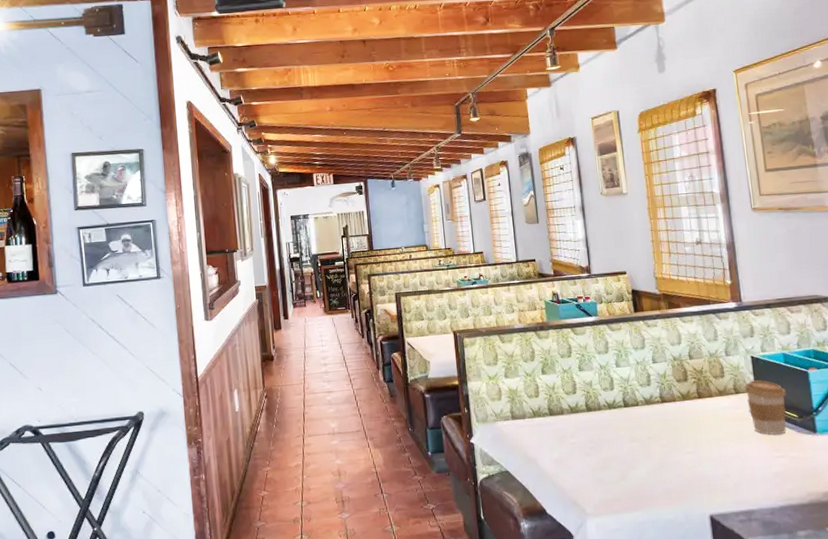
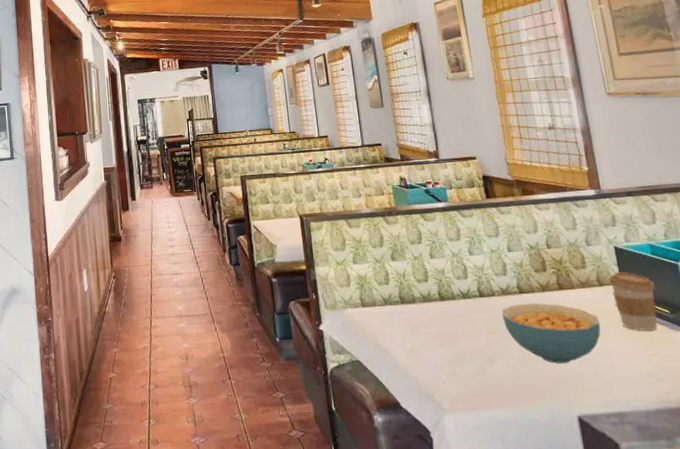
cereal bowl: none [644,411,735,468] -> present [502,303,601,364]

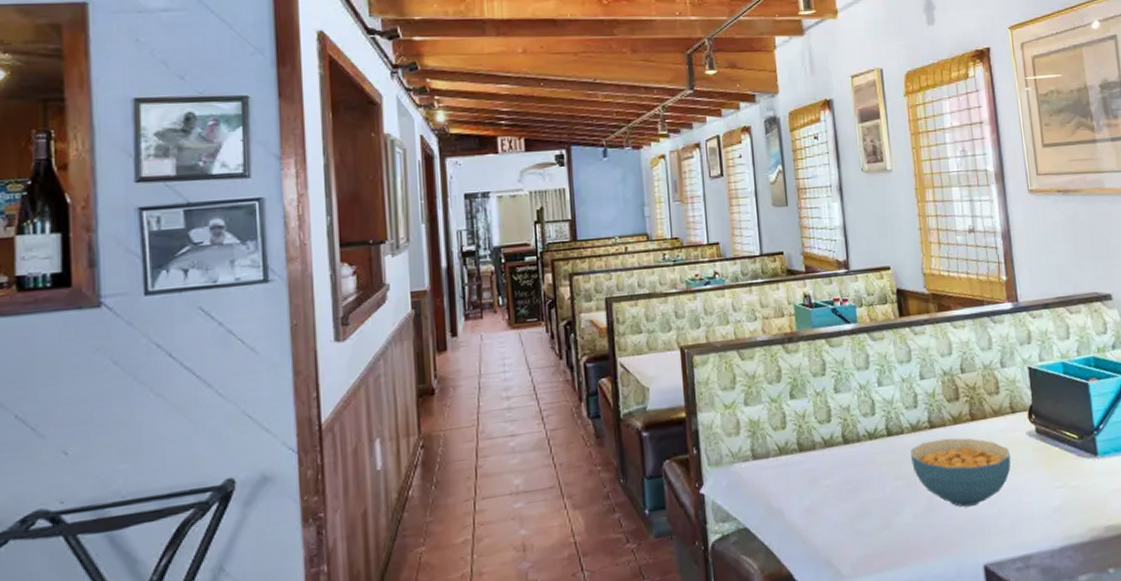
coffee cup: present [609,271,658,331] -> none [1022,395,1066,461]

